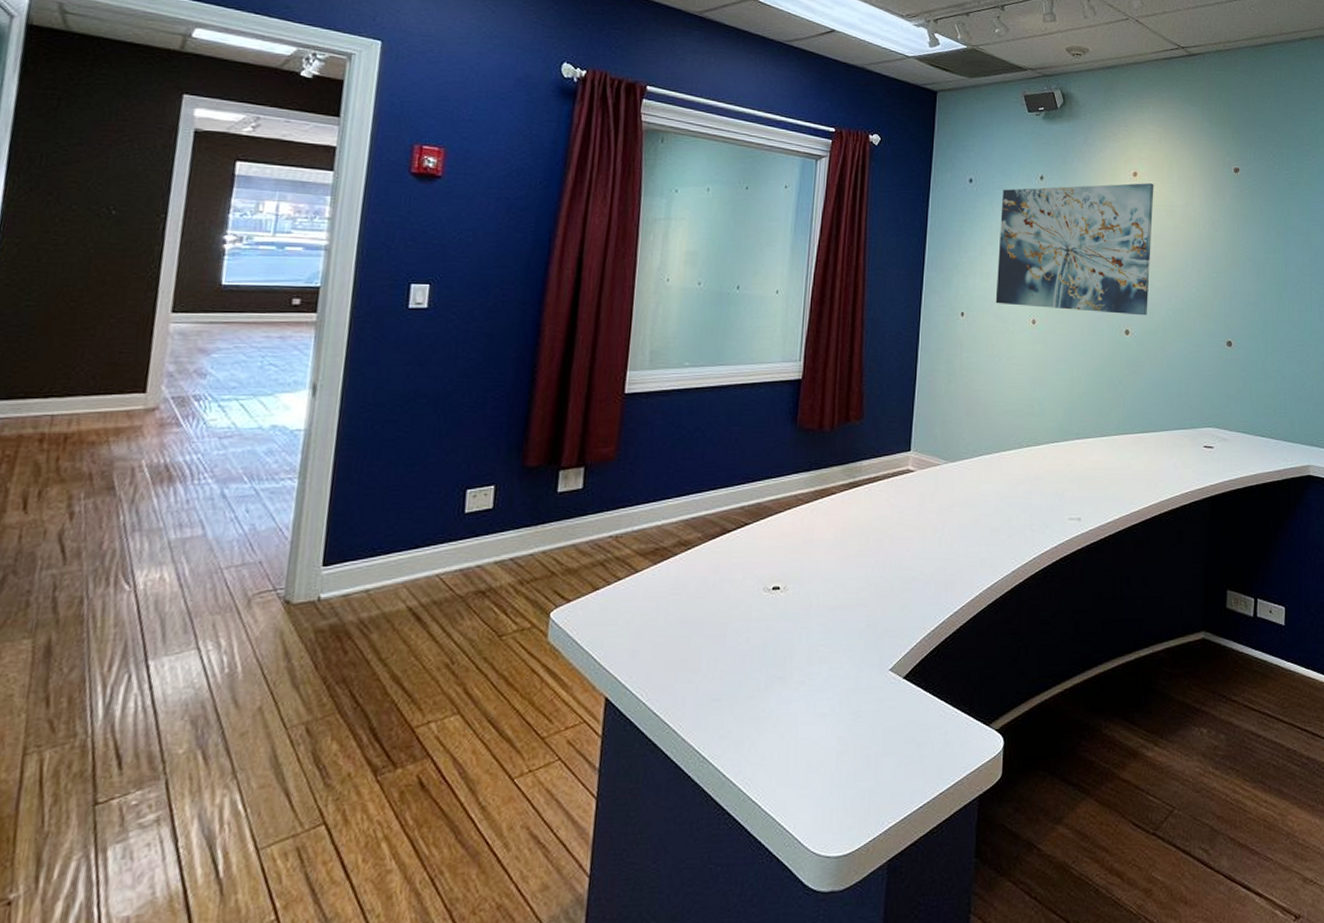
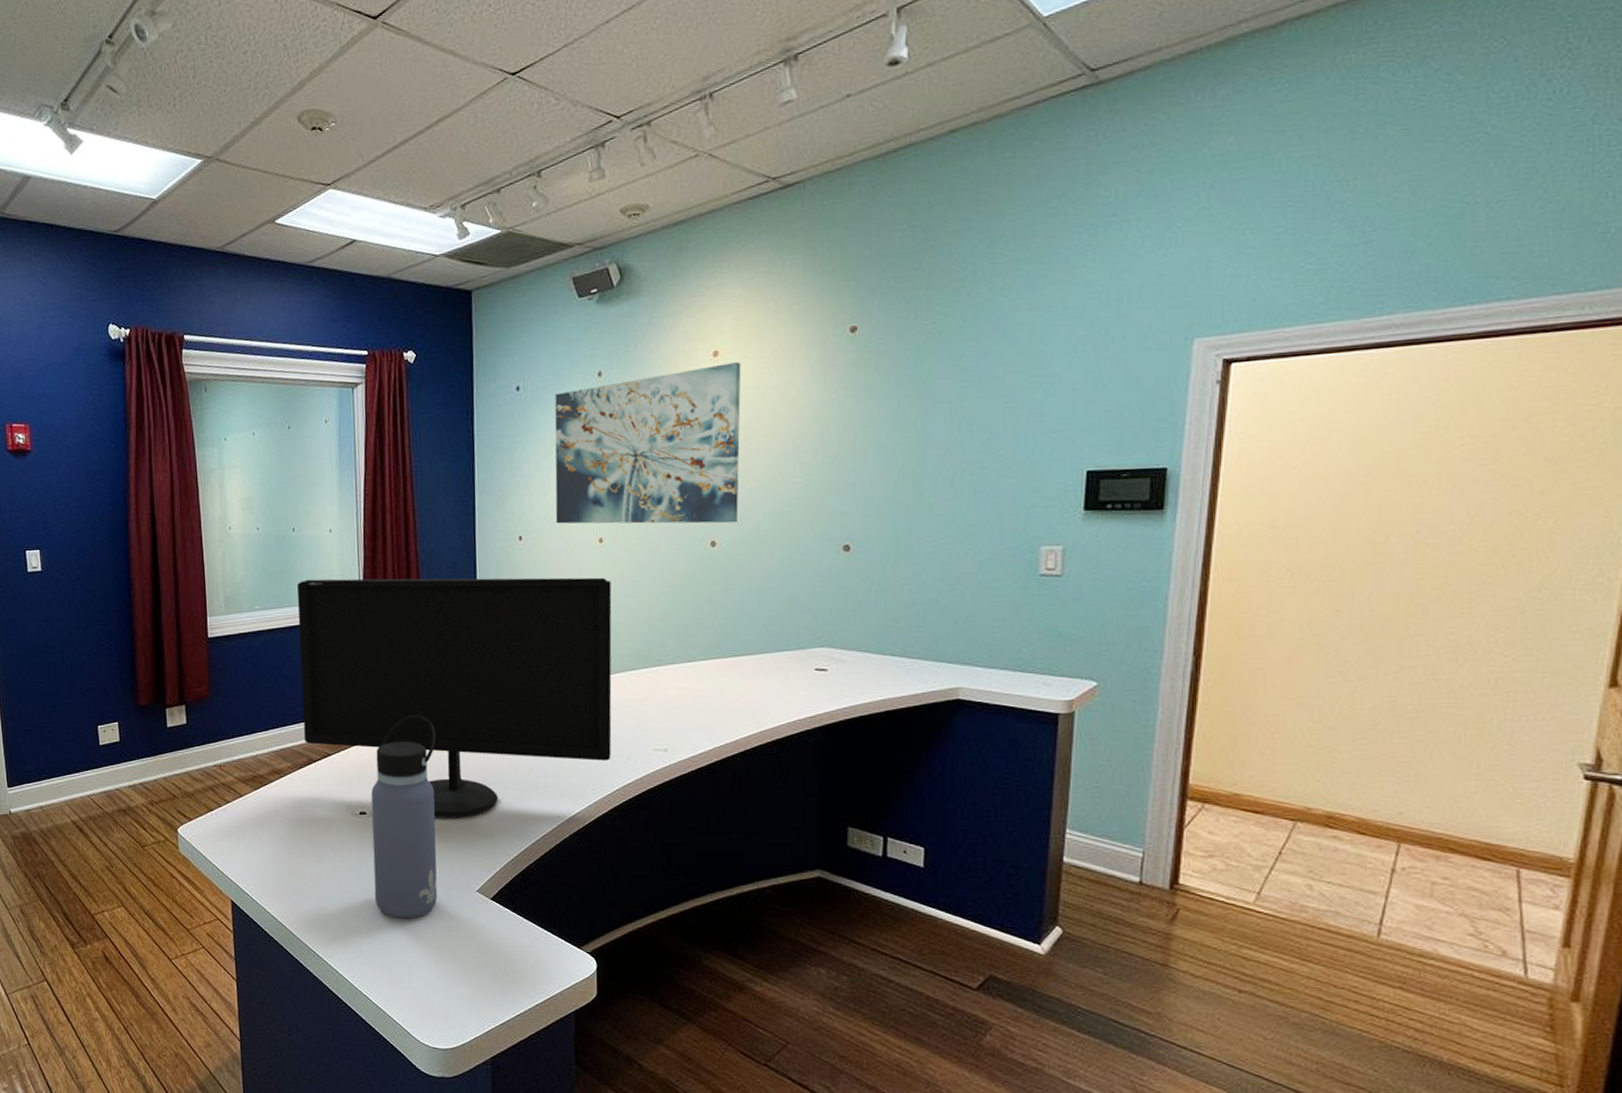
computer monitor: none [720,338,1040,592] -> present [297,577,612,818]
water bottle: none [779,481,864,706] -> present [371,714,438,919]

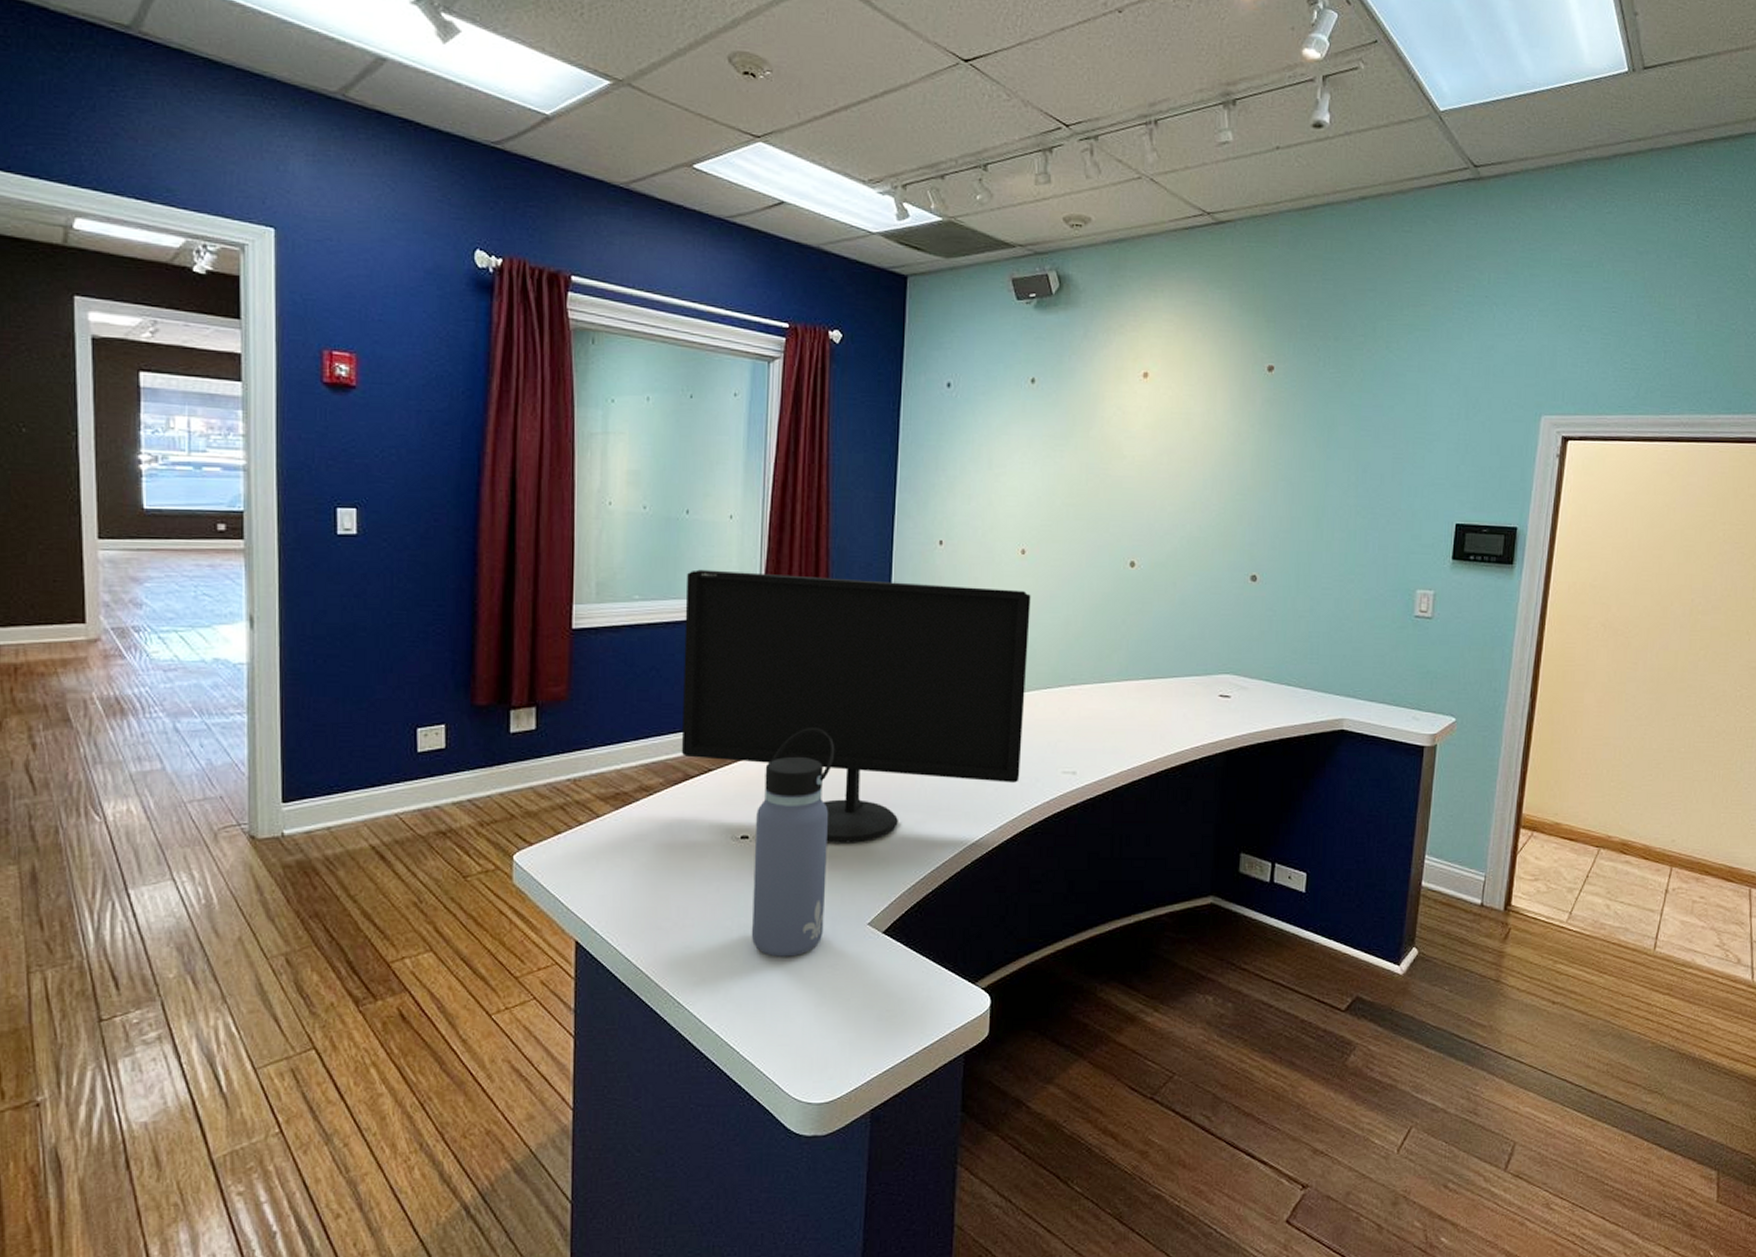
wall art: present [554,362,741,524] -> none [978,386,1169,545]

